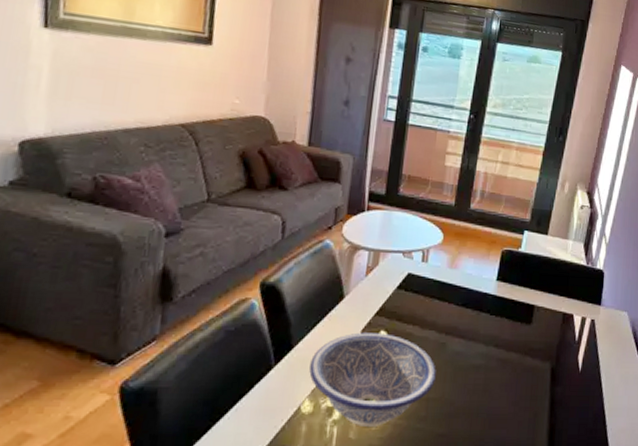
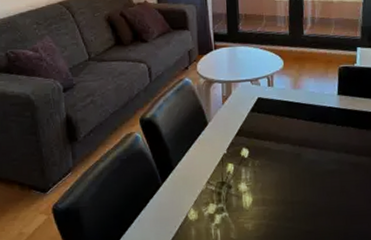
decorative bowl: present [309,332,436,427] -> none [189,150,296,228]

